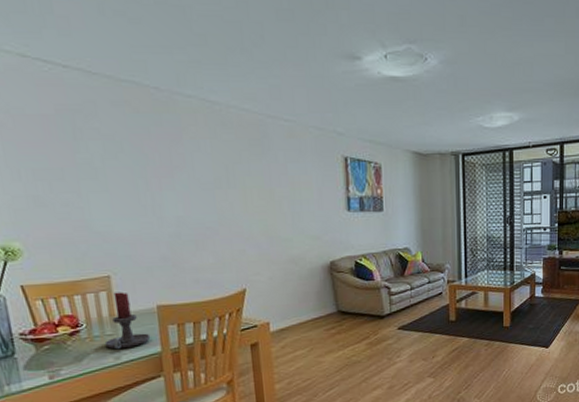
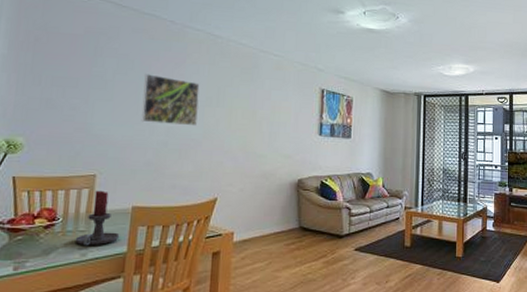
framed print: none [138,156,209,214] -> present [141,74,200,127]

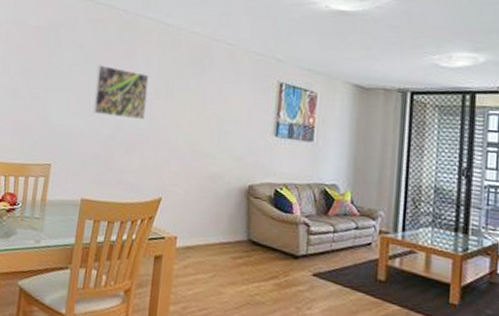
candle holder: present [75,190,120,246] -> none [31,179,69,234]

